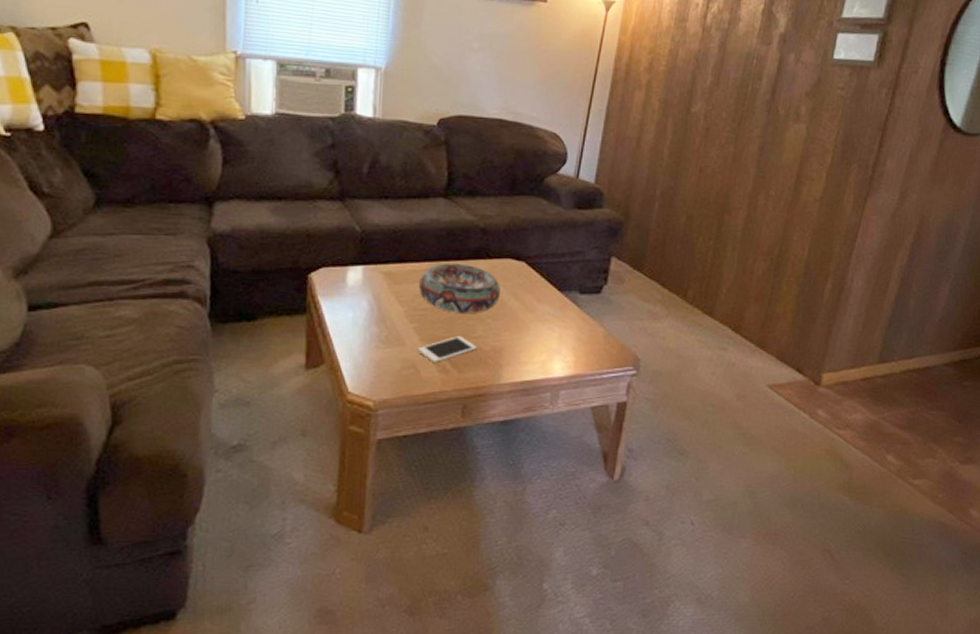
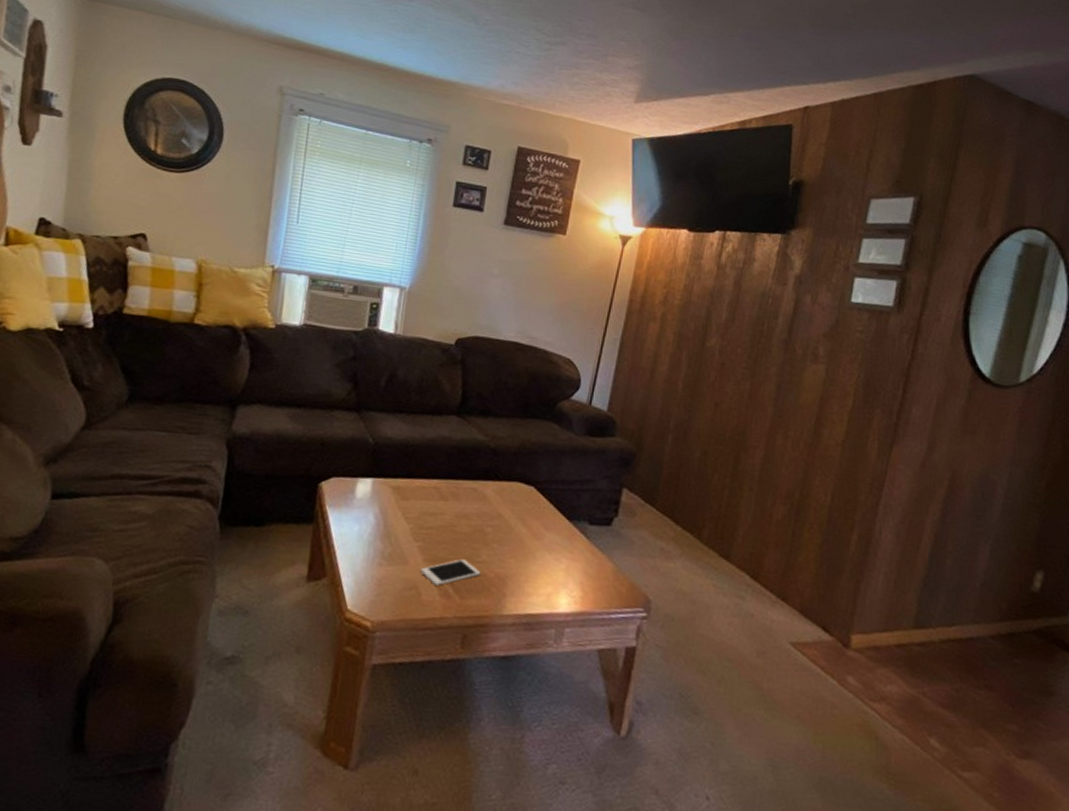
decorative bowl: present [418,263,501,313] -> none [426,482,509,537]

